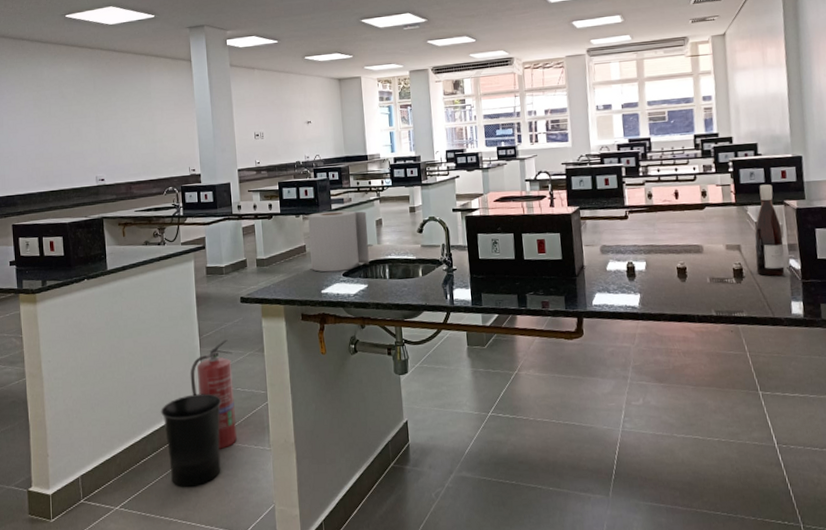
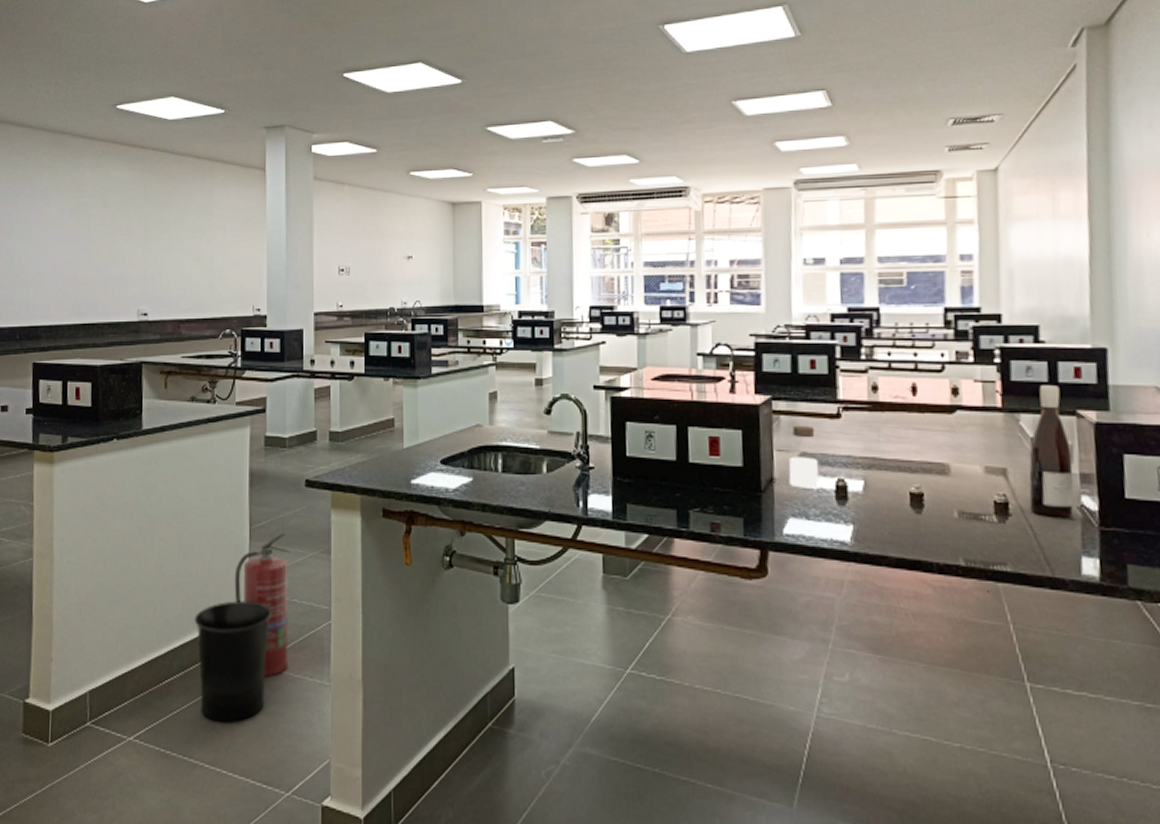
paper towel roll: present [308,210,370,272] -> none [399,376,478,457]
jar: none [594,226,615,271] -> present [788,425,819,488]

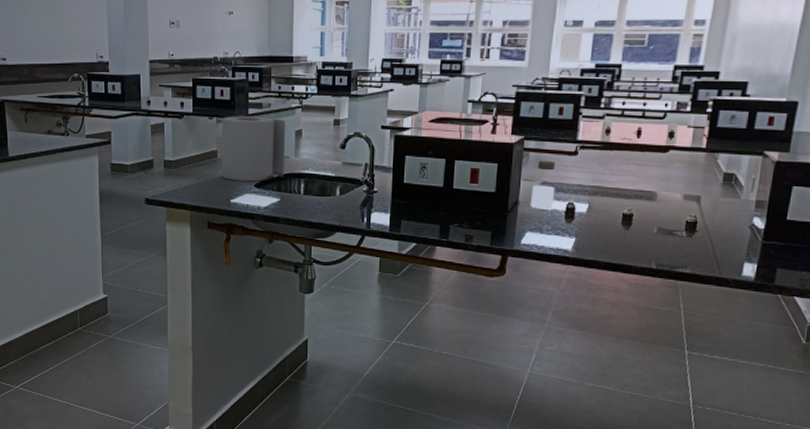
waste bin: present [194,601,272,723] -> none [61,290,121,376]
fire extinguisher: present [234,531,290,677] -> none [90,238,135,345]
paper towel roll: none [399,376,478,457] -> present [221,116,286,182]
bottle: present [1028,385,1074,517] -> none [712,131,754,233]

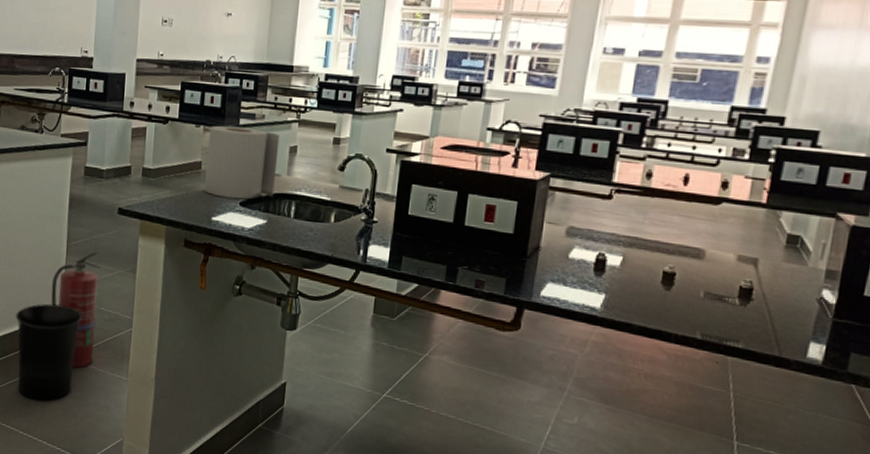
waste bin: none [61,290,121,376] -> present [16,303,82,401]
fire extinguisher: none [90,238,135,345] -> present [51,250,101,368]
jar: present [530,160,556,210] -> none [553,201,586,259]

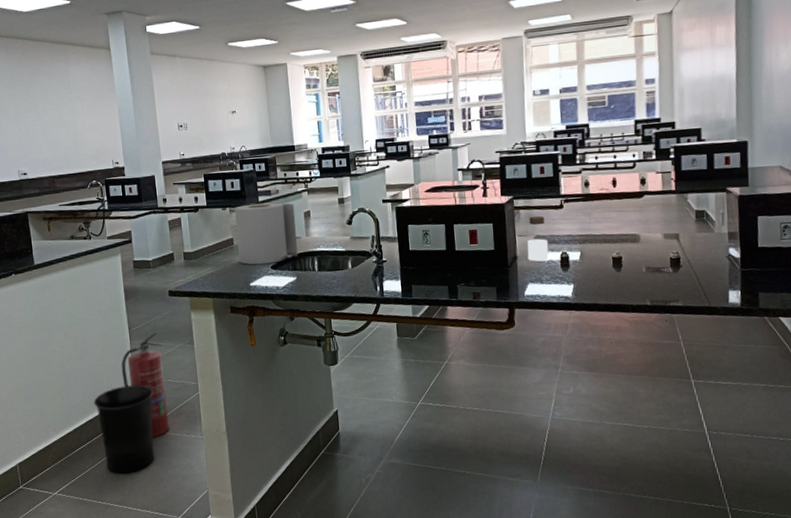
jar: none [553,201,586,259] -> present [527,215,549,262]

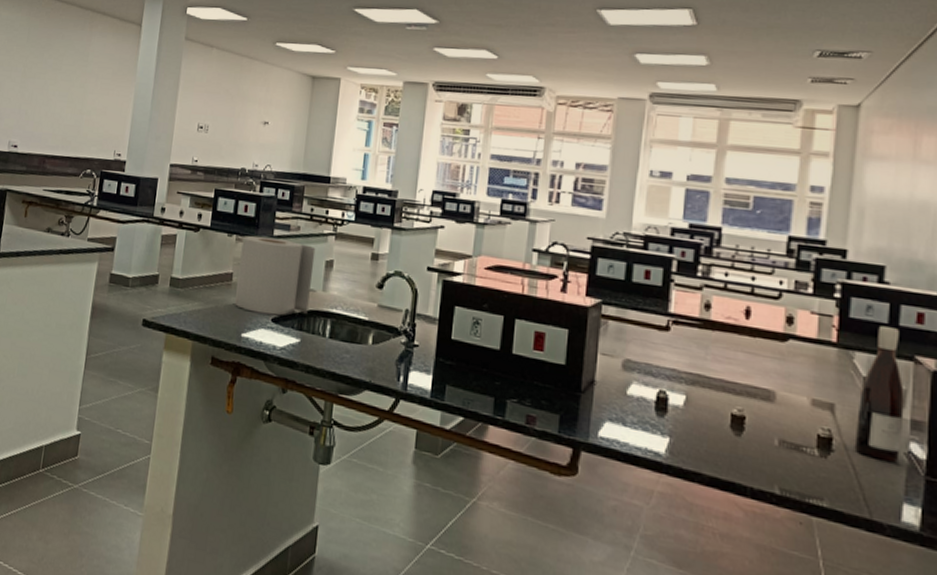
waste bin: present [93,384,155,474] -> none [20,422,97,537]
fire extinguisher: present [121,331,169,438] -> none [64,365,121,499]
jar: present [527,215,549,262] -> none [609,331,642,397]
bottle: none [693,171,724,265] -> present [854,326,905,462]

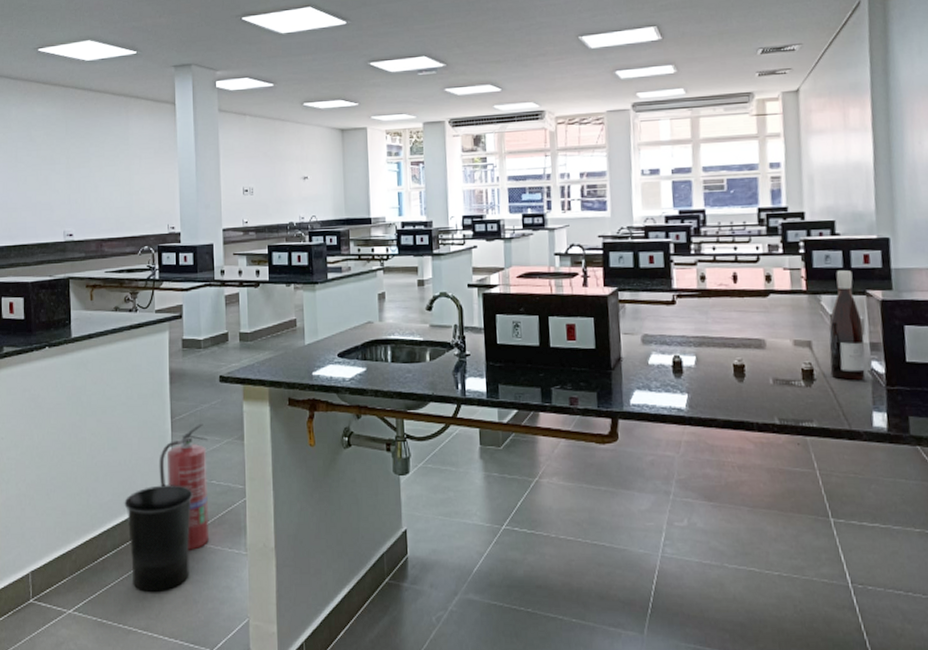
waste bin: none [20,422,97,537] -> present [124,485,193,592]
fire extinguisher: none [64,365,121,499] -> present [159,422,209,550]
paper towel roll: present [234,235,316,316] -> none [300,280,369,351]

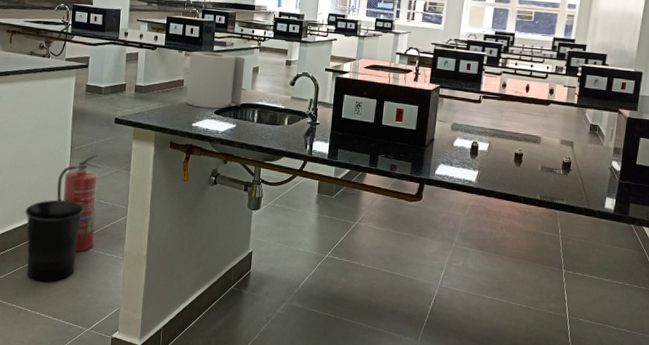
paper towel roll: none [300,280,369,351] -> present [185,51,246,109]
bottle: present [828,270,866,380] -> none [582,92,612,174]

